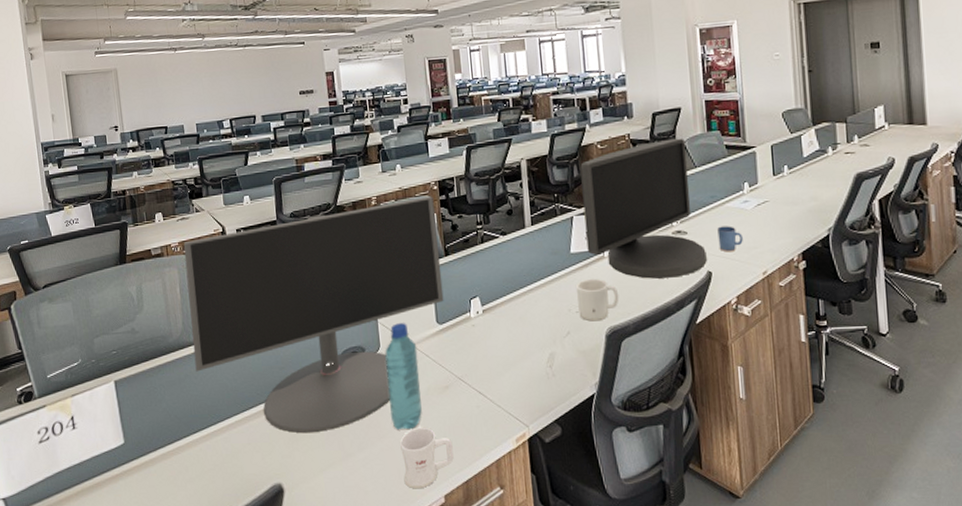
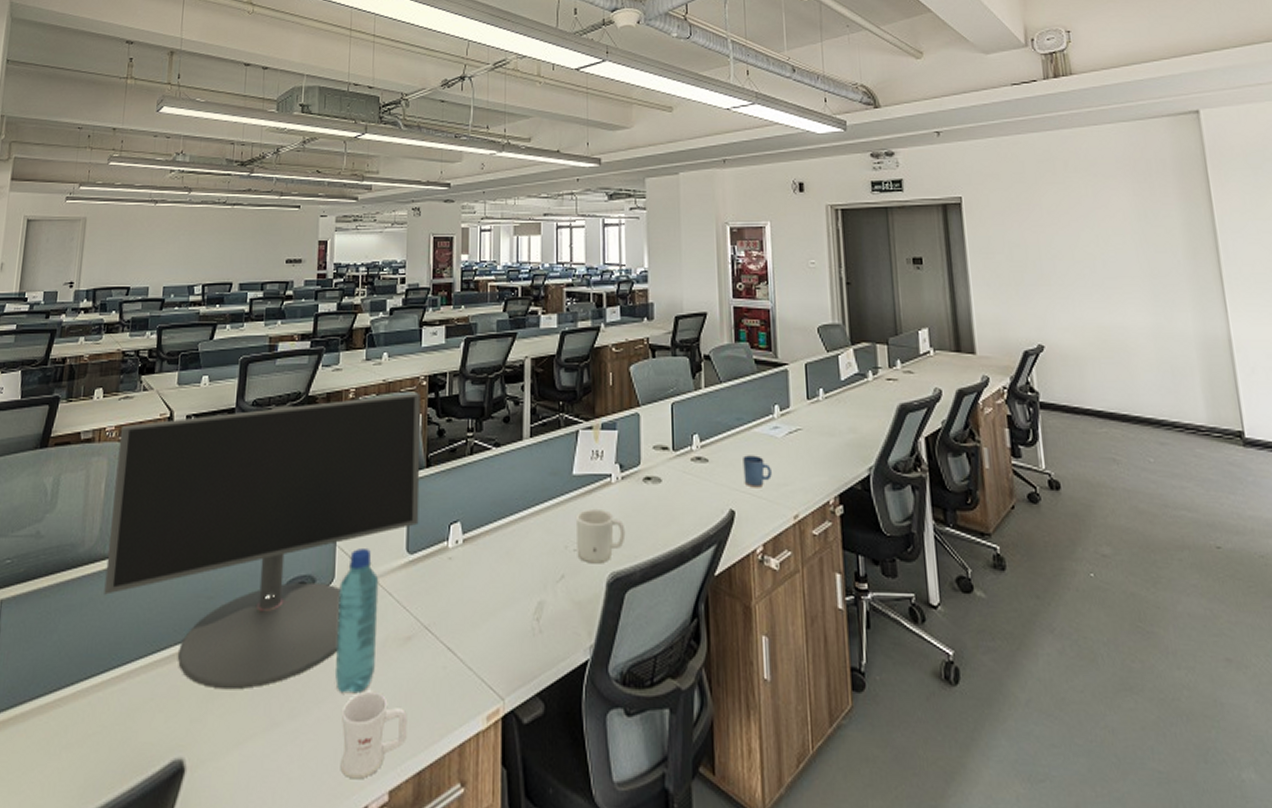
monitor: present [580,138,707,279] -> none [591,347,730,515]

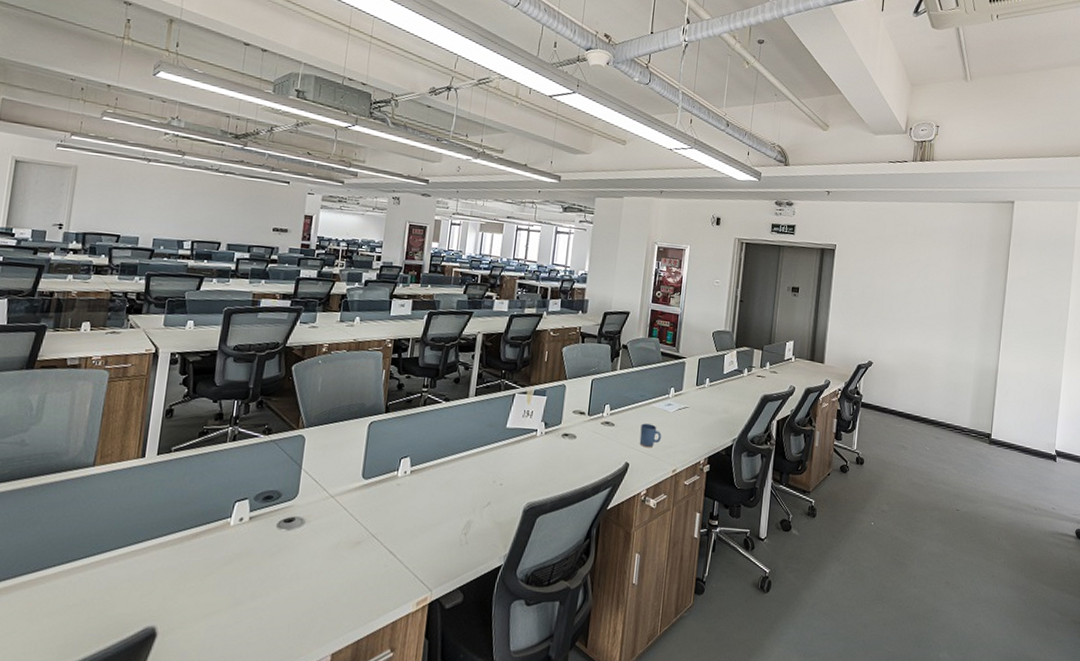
computer monitor: present [104,393,420,689] -> none [86,351,386,575]
water bottle: present [335,549,379,694] -> none [293,472,337,583]
mug: present [340,691,407,780] -> none [292,580,352,645]
mug: present [575,508,626,564] -> none [502,454,543,496]

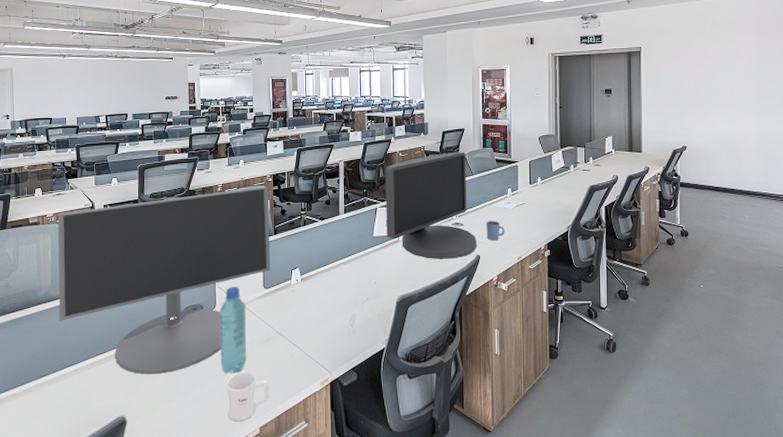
computer monitor: none [86,351,386,575] -> present [57,186,271,374]
mug: none [292,580,352,645] -> present [227,371,270,422]
water bottle: none [293,472,337,583] -> present [220,287,247,374]
monitor: none [522,337,628,464] -> present [385,152,477,259]

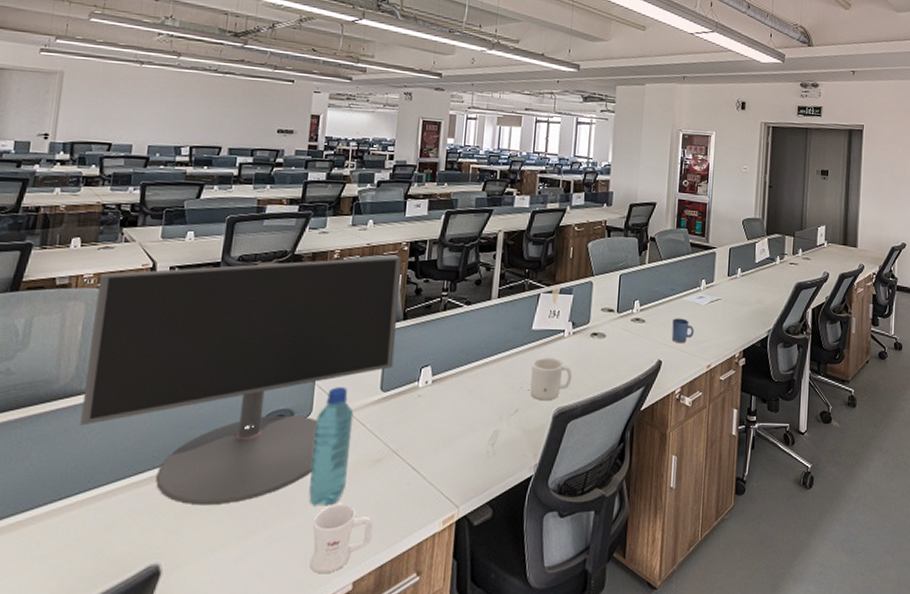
mug: none [375,257,409,291] -> present [530,357,572,401]
monitor: present [385,152,477,259] -> none [549,230,660,364]

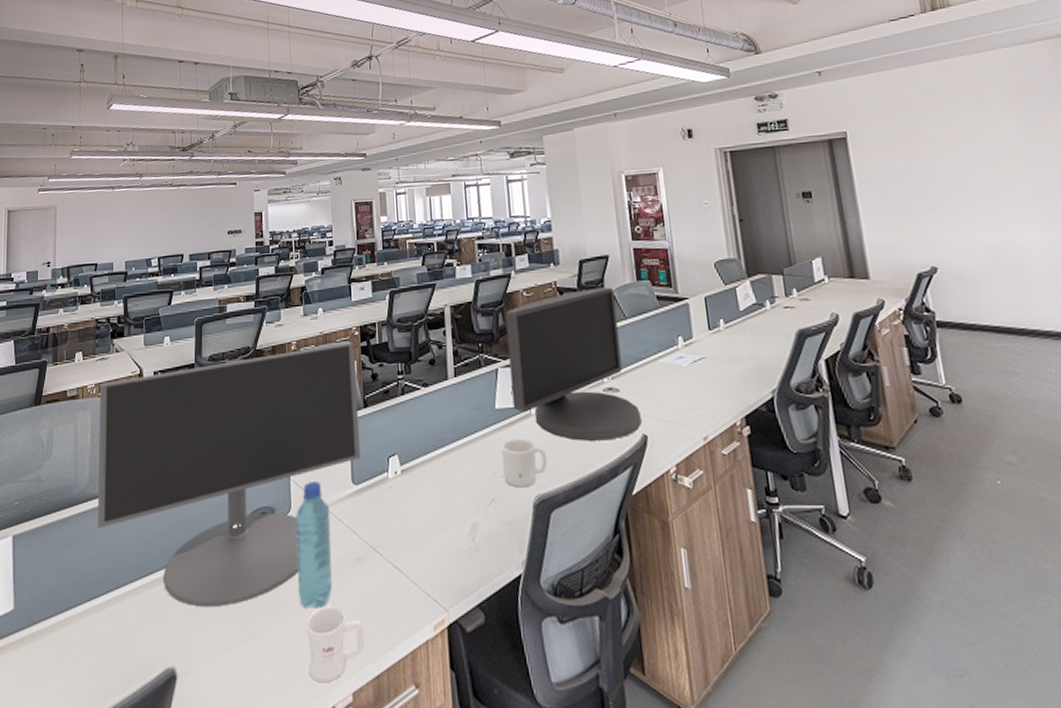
monitor: none [549,230,660,364] -> present [505,287,642,441]
mug: present [671,318,694,344] -> none [651,384,680,414]

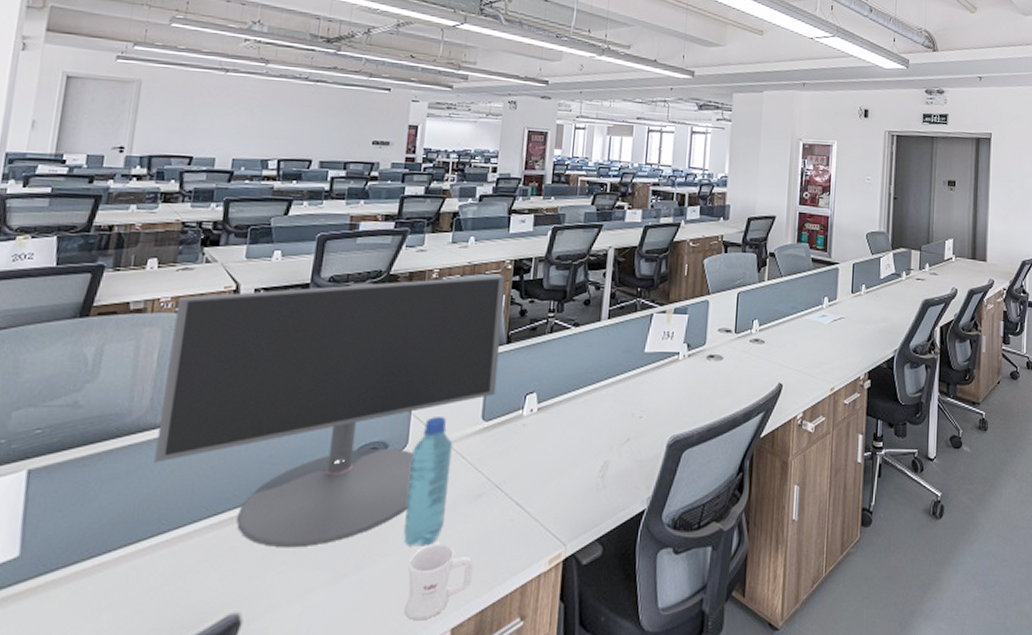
mug: present [500,438,548,488] -> none [643,381,688,429]
monitor: present [505,287,642,441] -> none [662,245,780,387]

